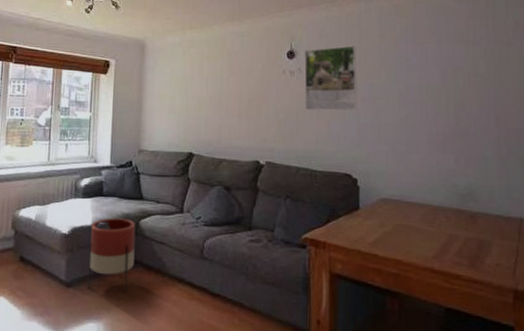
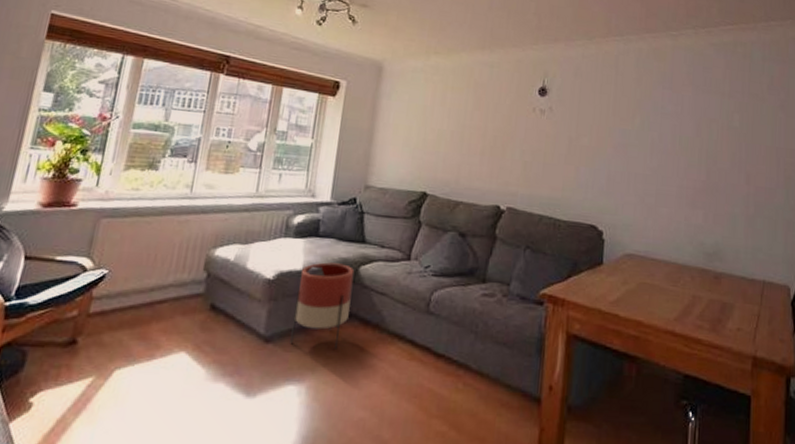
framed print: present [304,45,357,111] -> none [553,87,612,157]

